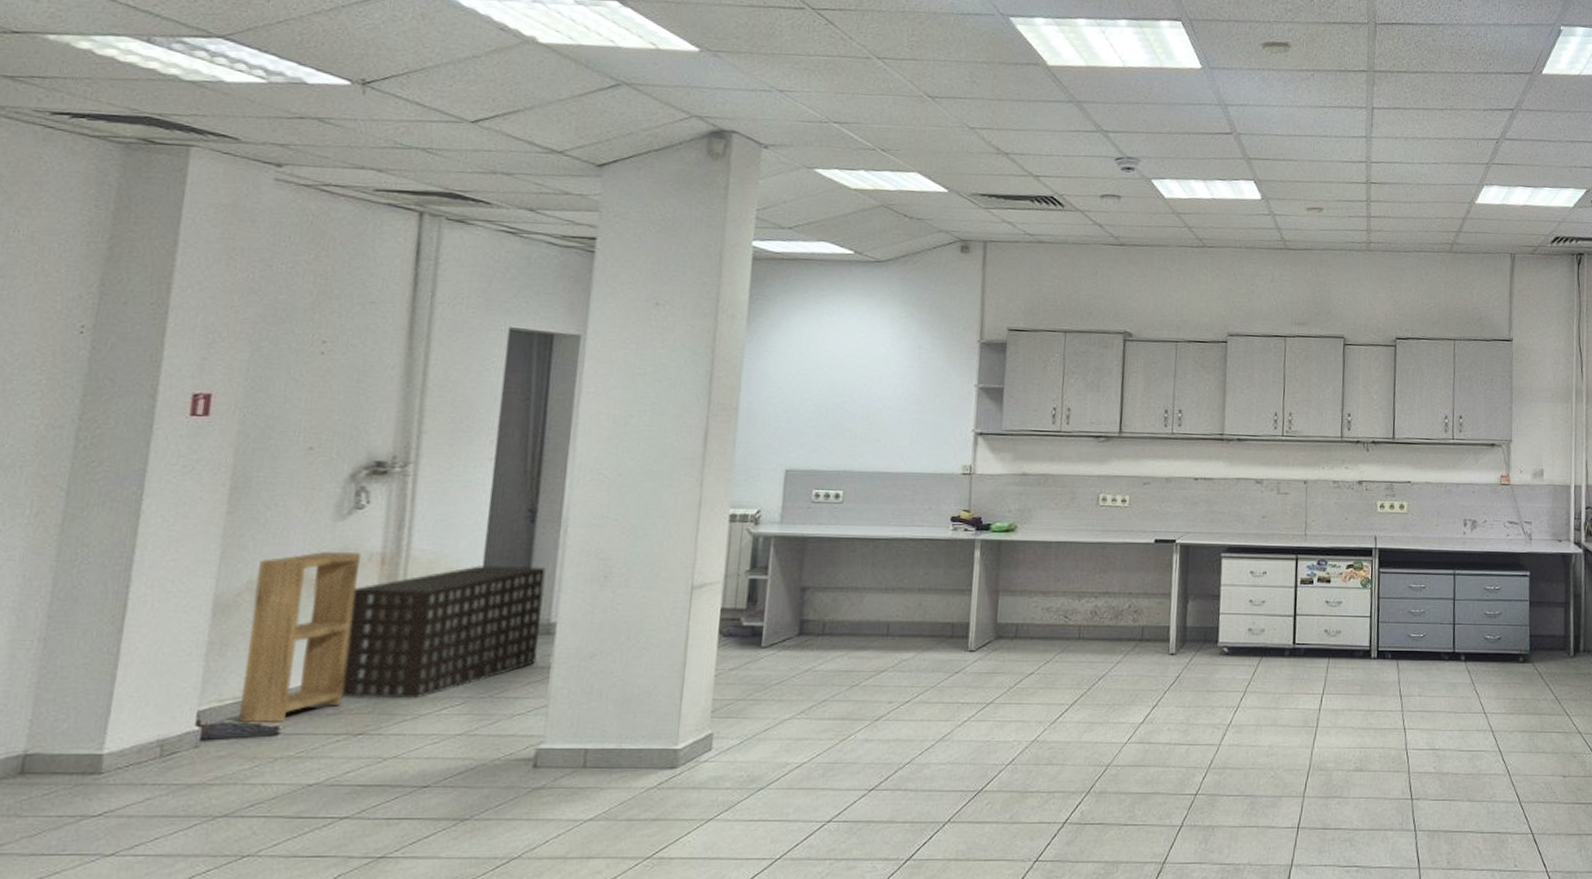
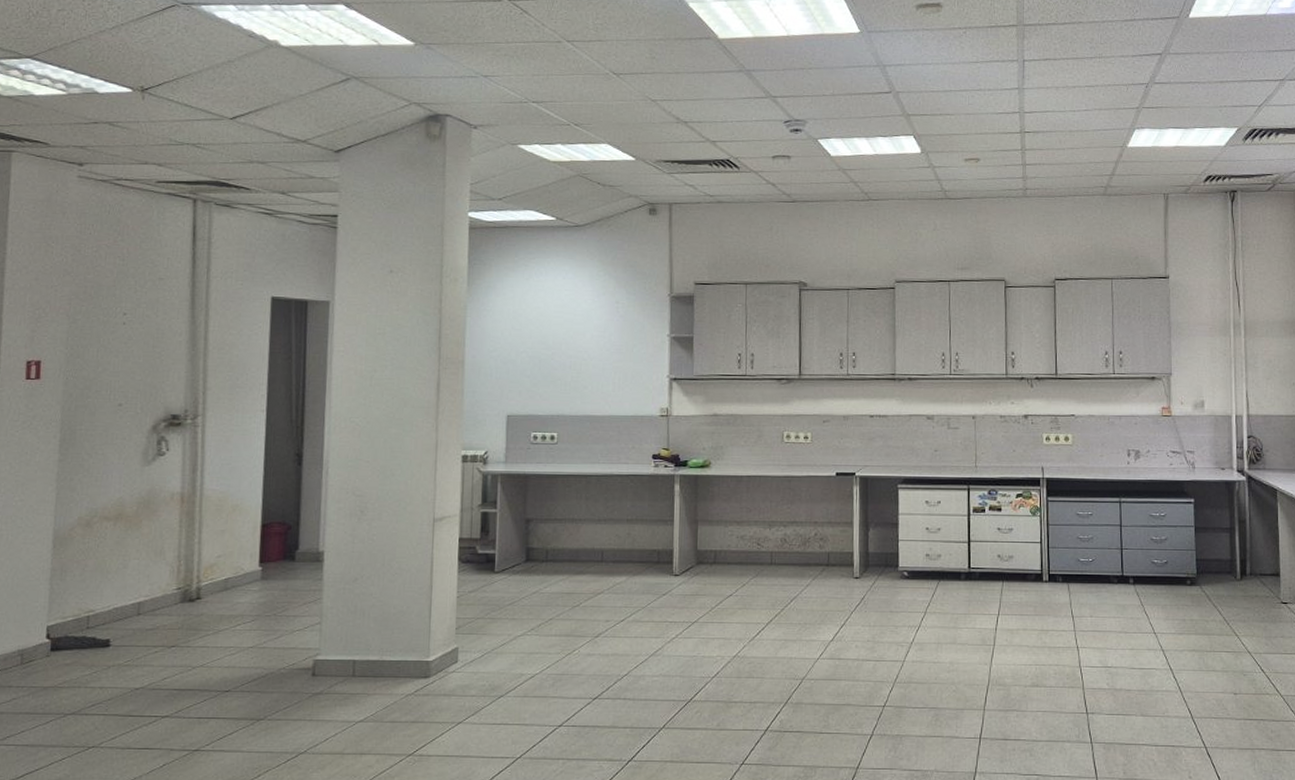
shelving unit: present [238,552,362,724] -> none [79,492,165,637]
architectural model: present [341,565,546,699] -> none [156,503,313,617]

